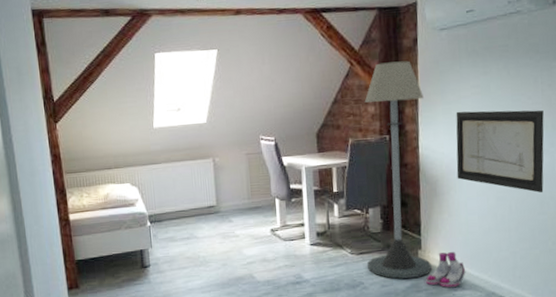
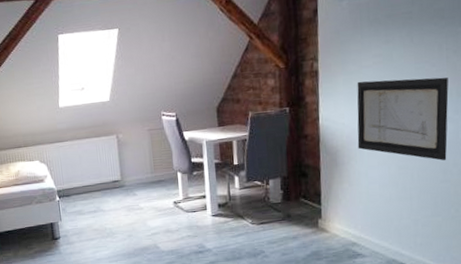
floor lamp: present [364,60,433,279] -> none [264,32,333,247]
boots: present [426,252,466,288] -> none [326,221,367,255]

